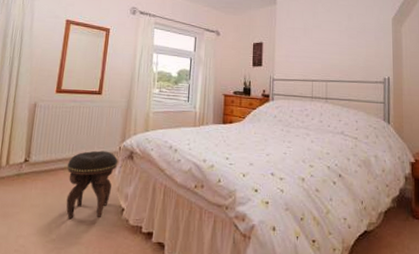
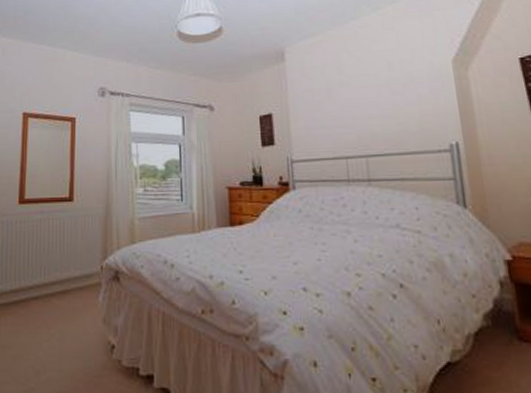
footstool: present [66,150,118,218] -> none [41,272,101,361]

